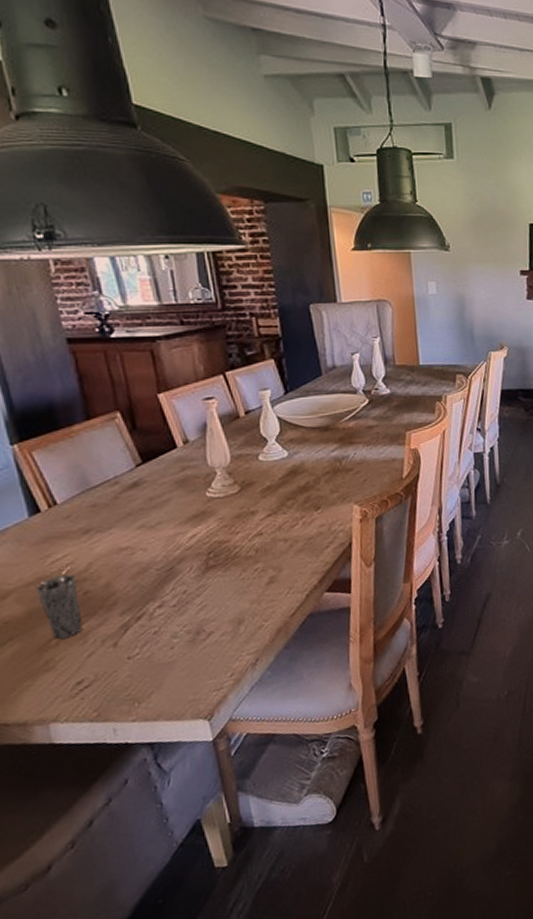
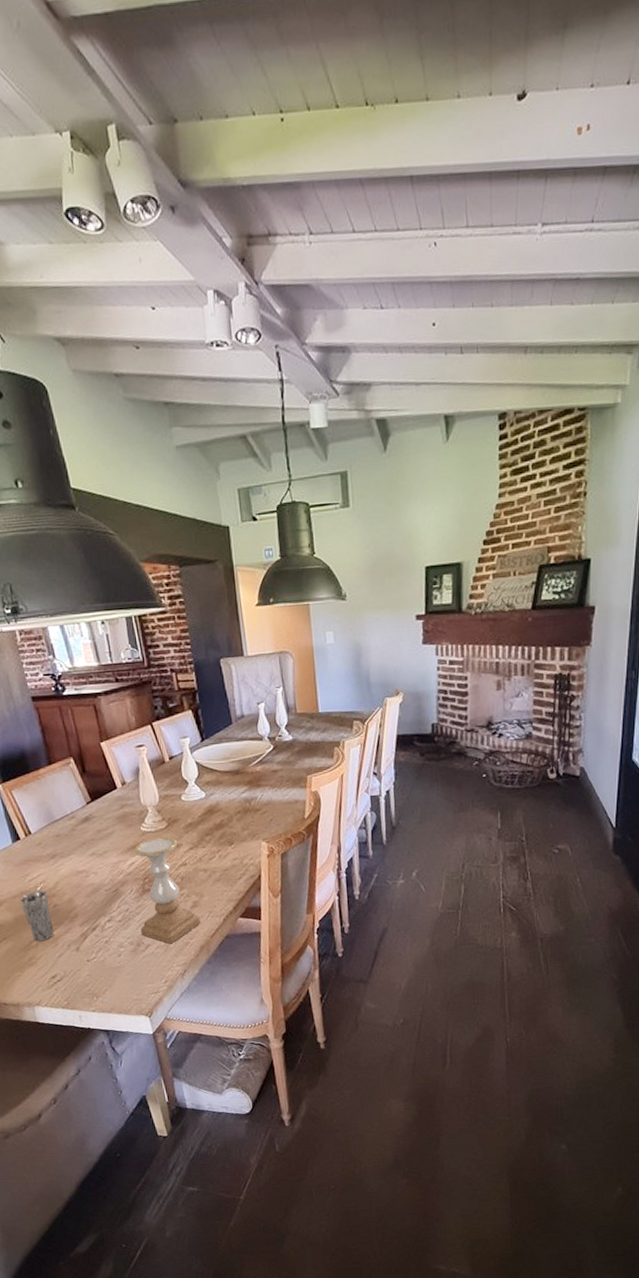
candle holder: none [197,503,278,630] -> present [134,837,201,944]

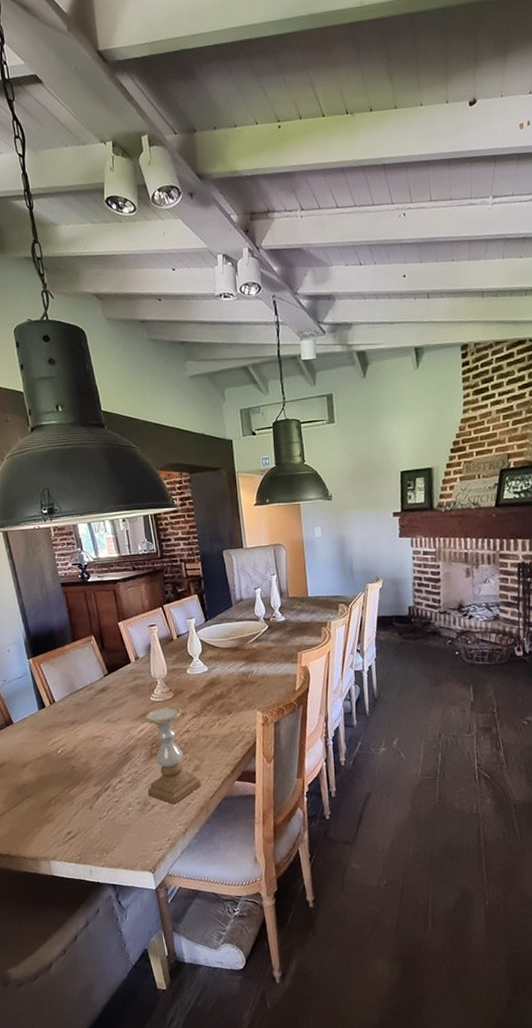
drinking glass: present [20,890,54,942] -> none [43,753,70,800]

